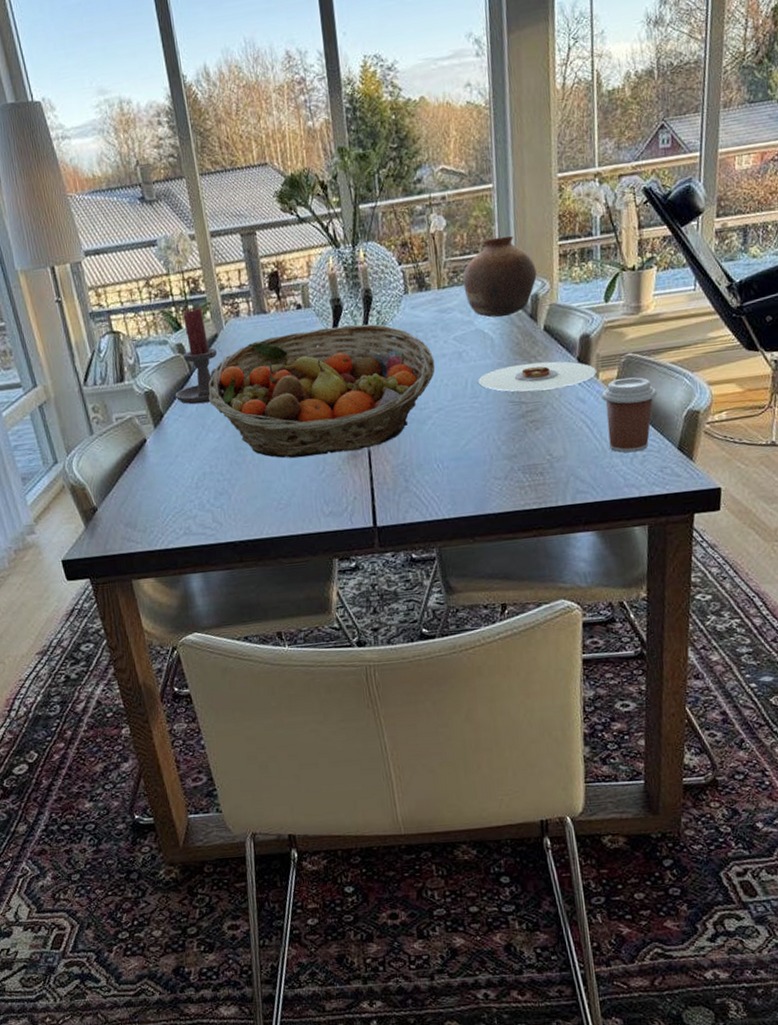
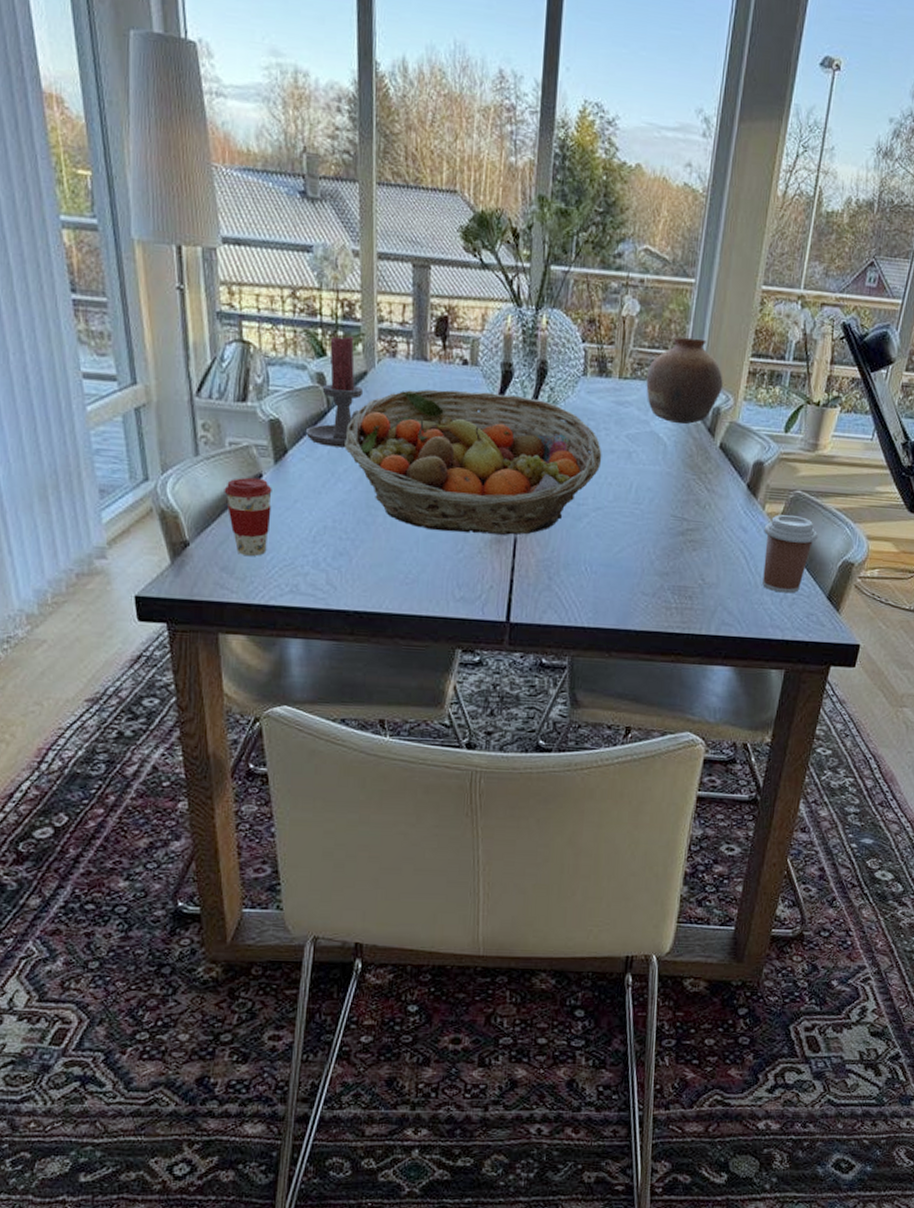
coffee cup: none [117,442,160,511] -> present [224,477,272,557]
plate: present [478,361,596,392] -> none [643,478,764,512]

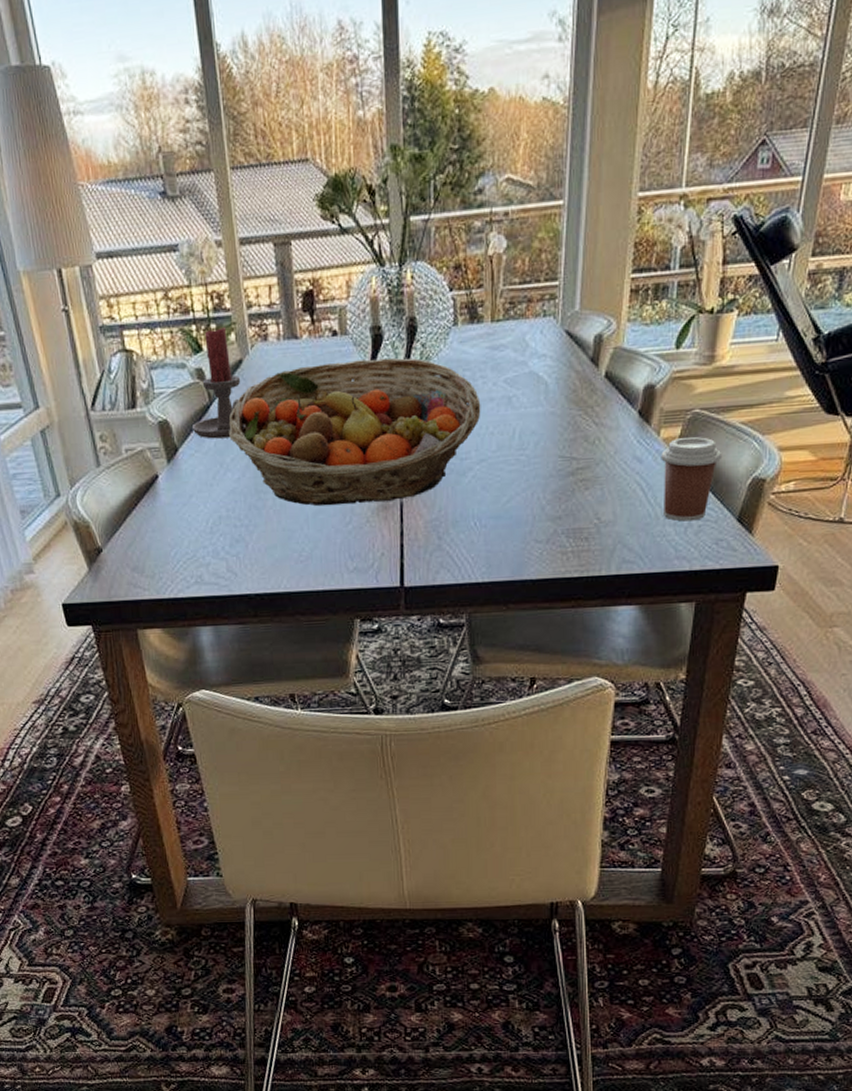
coffee cup: present [224,477,272,557] -> none [126,479,171,555]
pottery: present [646,336,723,424] -> none [520,263,603,359]

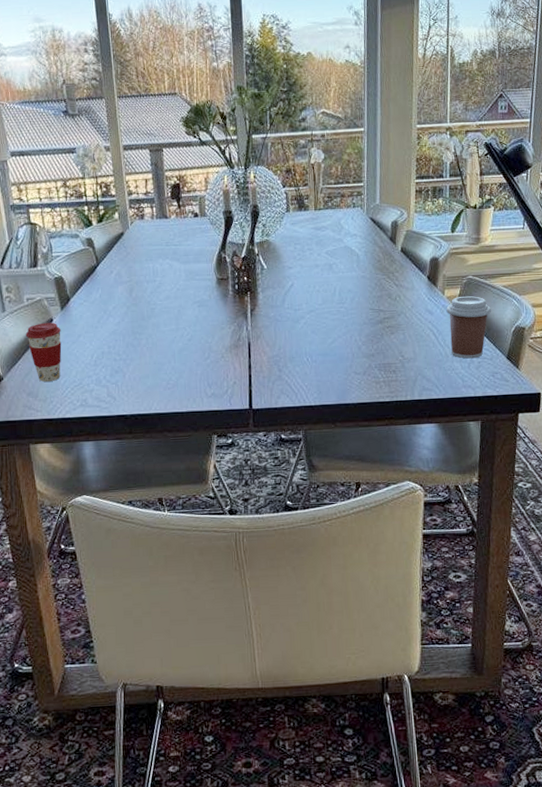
coffee cup: none [126,479,171,555] -> present [25,322,62,383]
candle holder: present [191,327,245,439] -> none [81,209,125,292]
fruit basket: present [228,357,481,506] -> none [111,234,309,345]

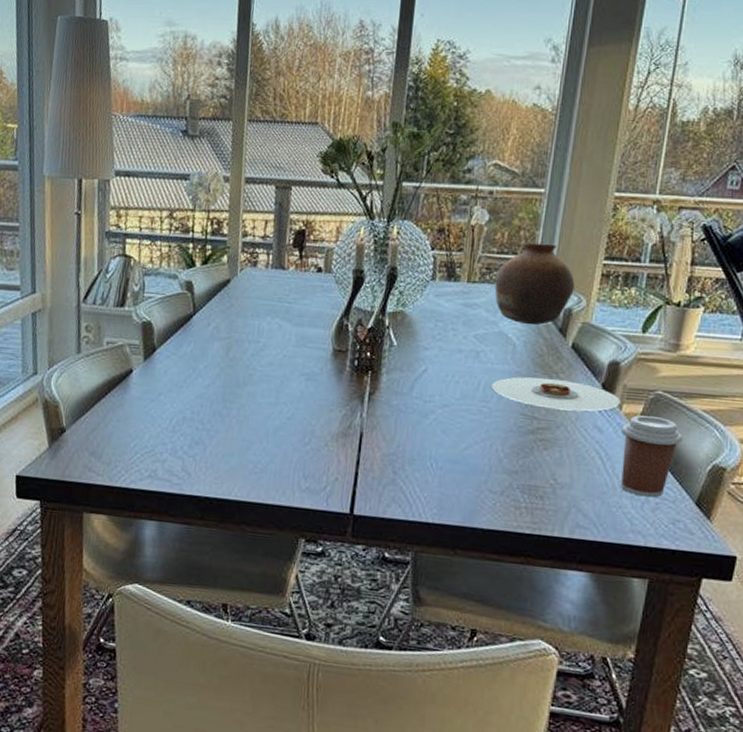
coffee cup: present [25,322,62,383] -> none [98,372,140,443]
pottery: none [336,171,397,238] -> present [494,242,575,325]
plate: none [345,277,443,302] -> present [491,376,620,411]

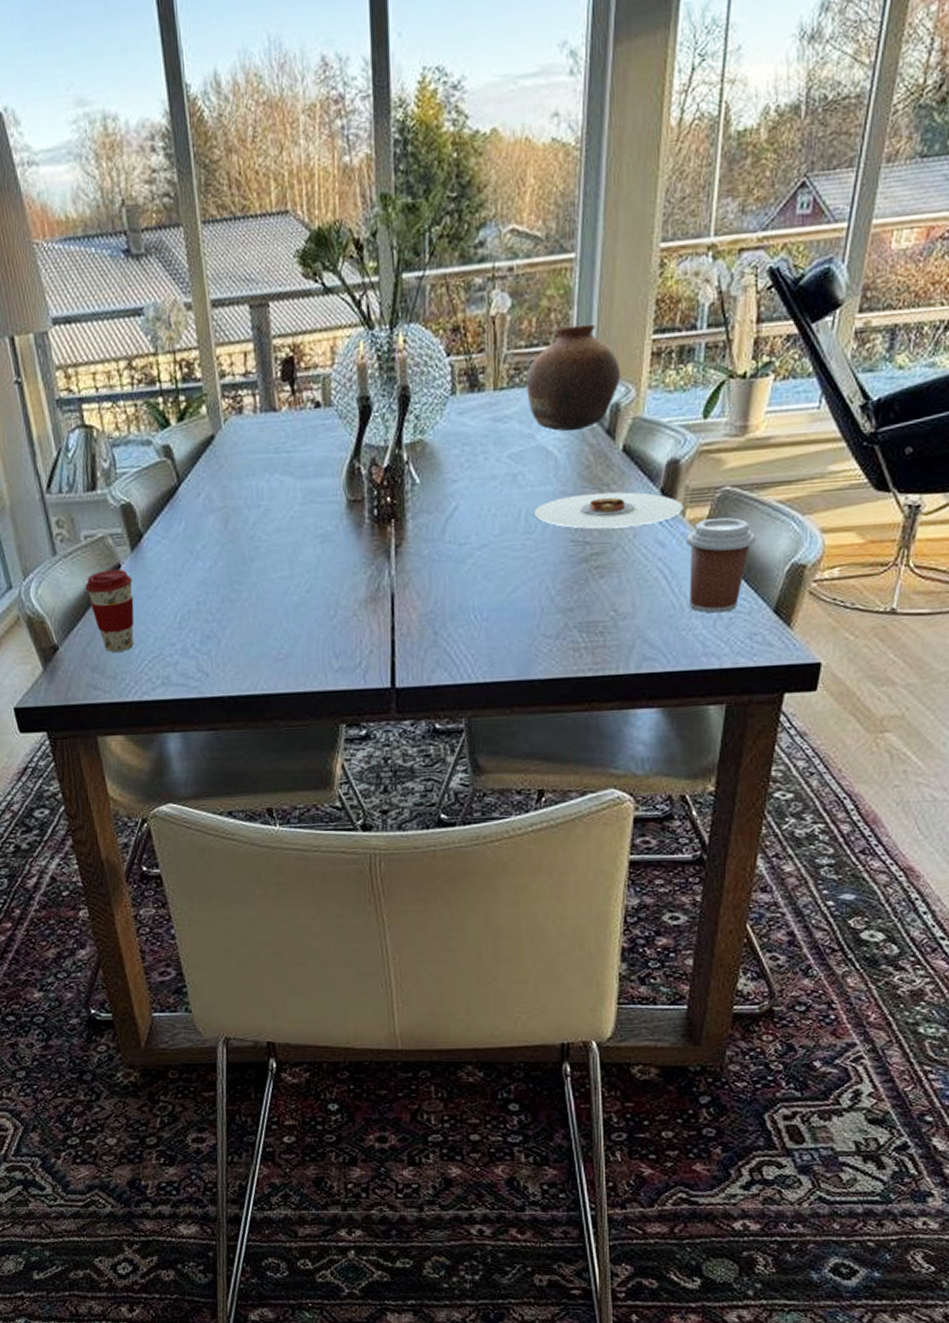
coffee cup: none [98,372,140,443] -> present [85,568,134,653]

